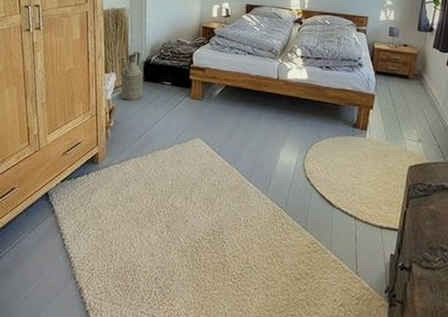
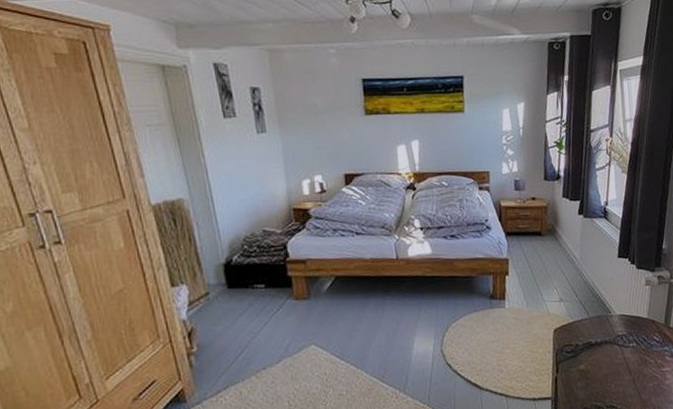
watering can: present [120,51,144,101] -> none [190,252,231,317]

